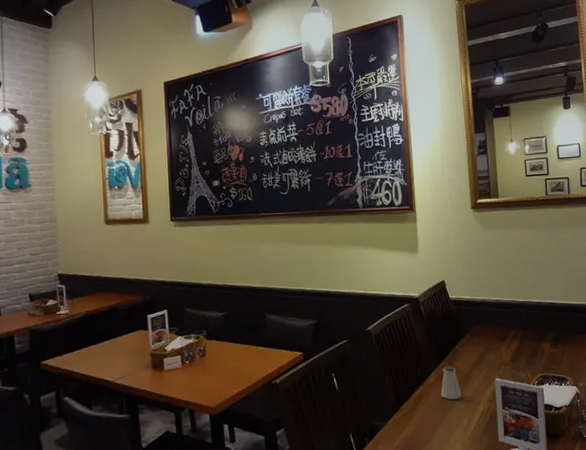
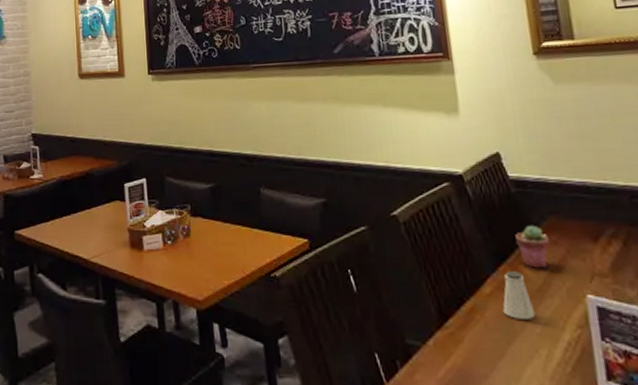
potted succulent: none [452,333,474,363] -> present [515,226,550,268]

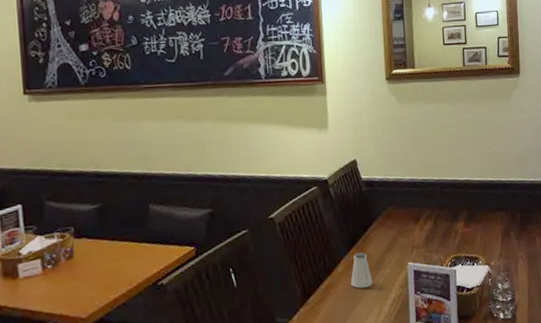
potted succulent: present [515,226,550,268] -> none [363,215,387,248]

